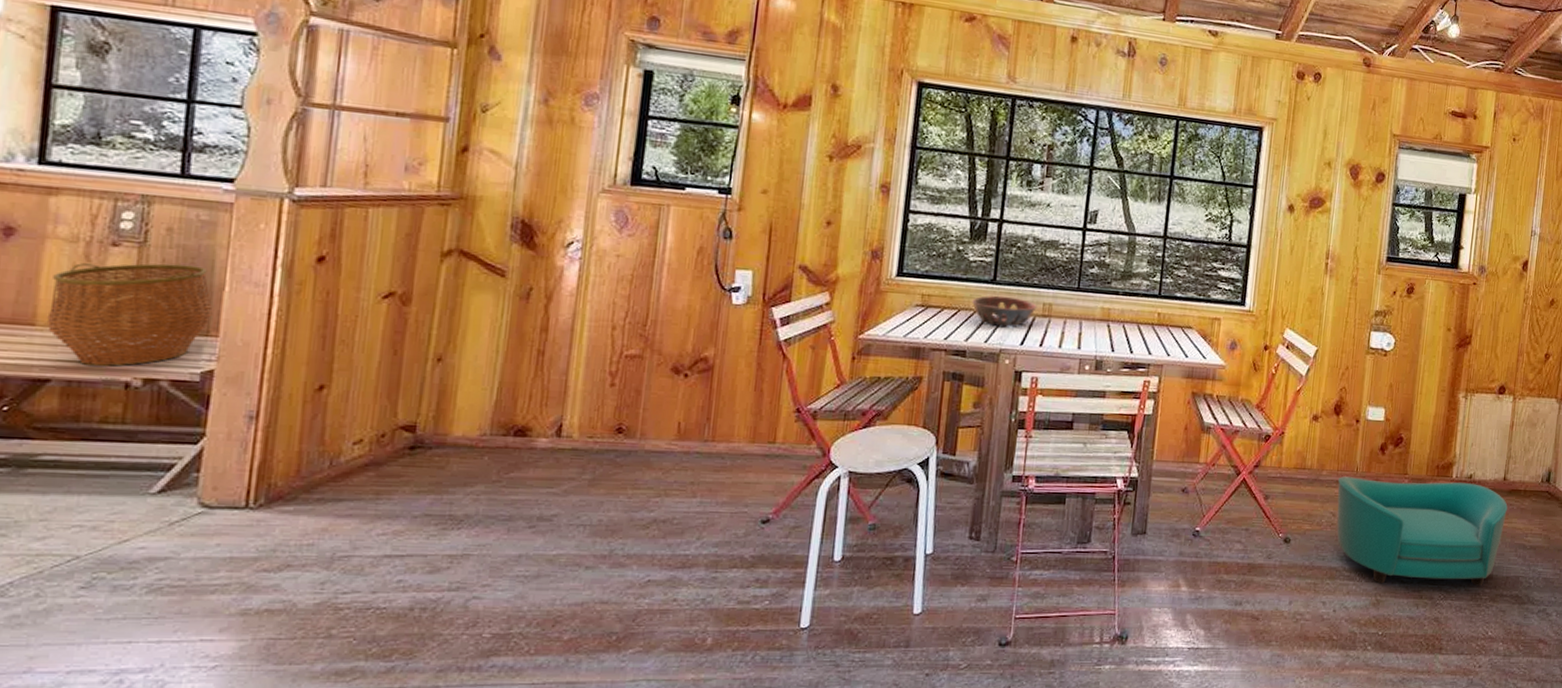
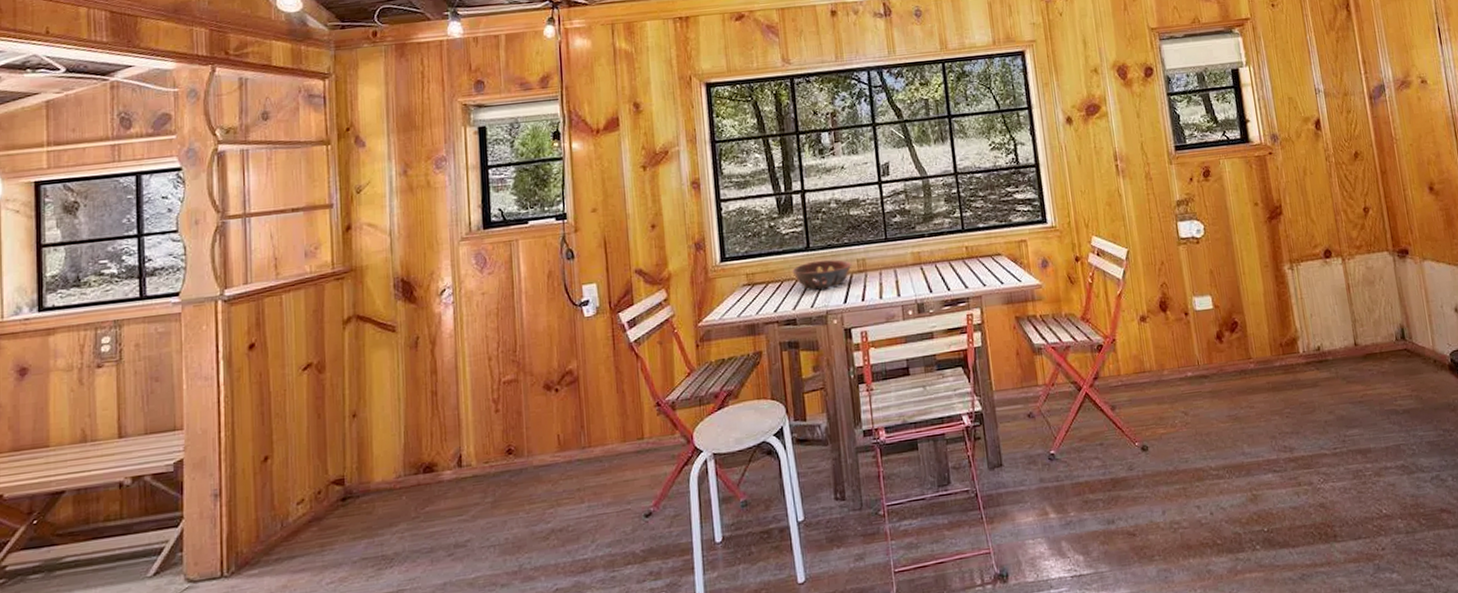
basket: present [46,263,213,367] -> none [57,371,177,474]
dog bed: present [1336,476,1508,586] -> none [1182,355,1370,477]

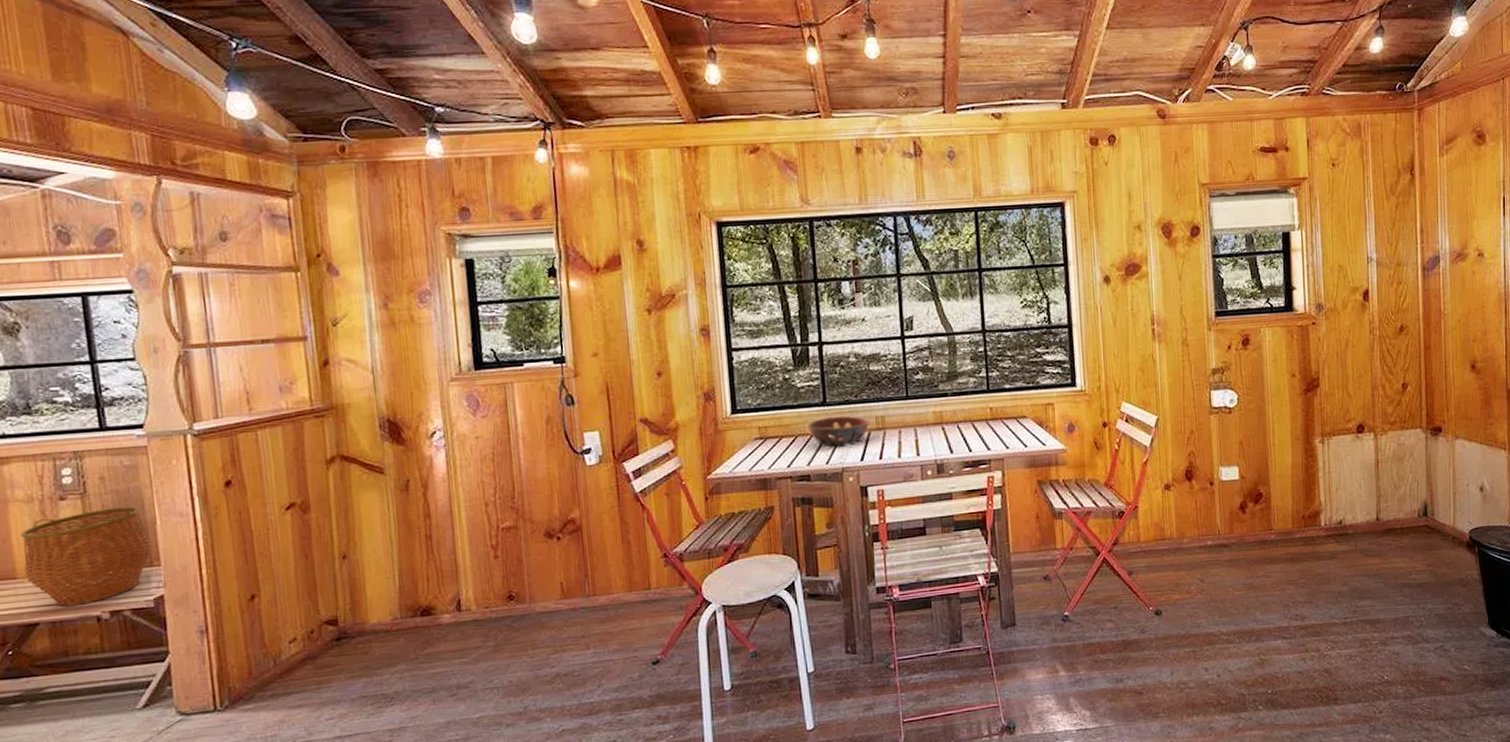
basket: none [57,371,177,474] -> present [21,506,152,607]

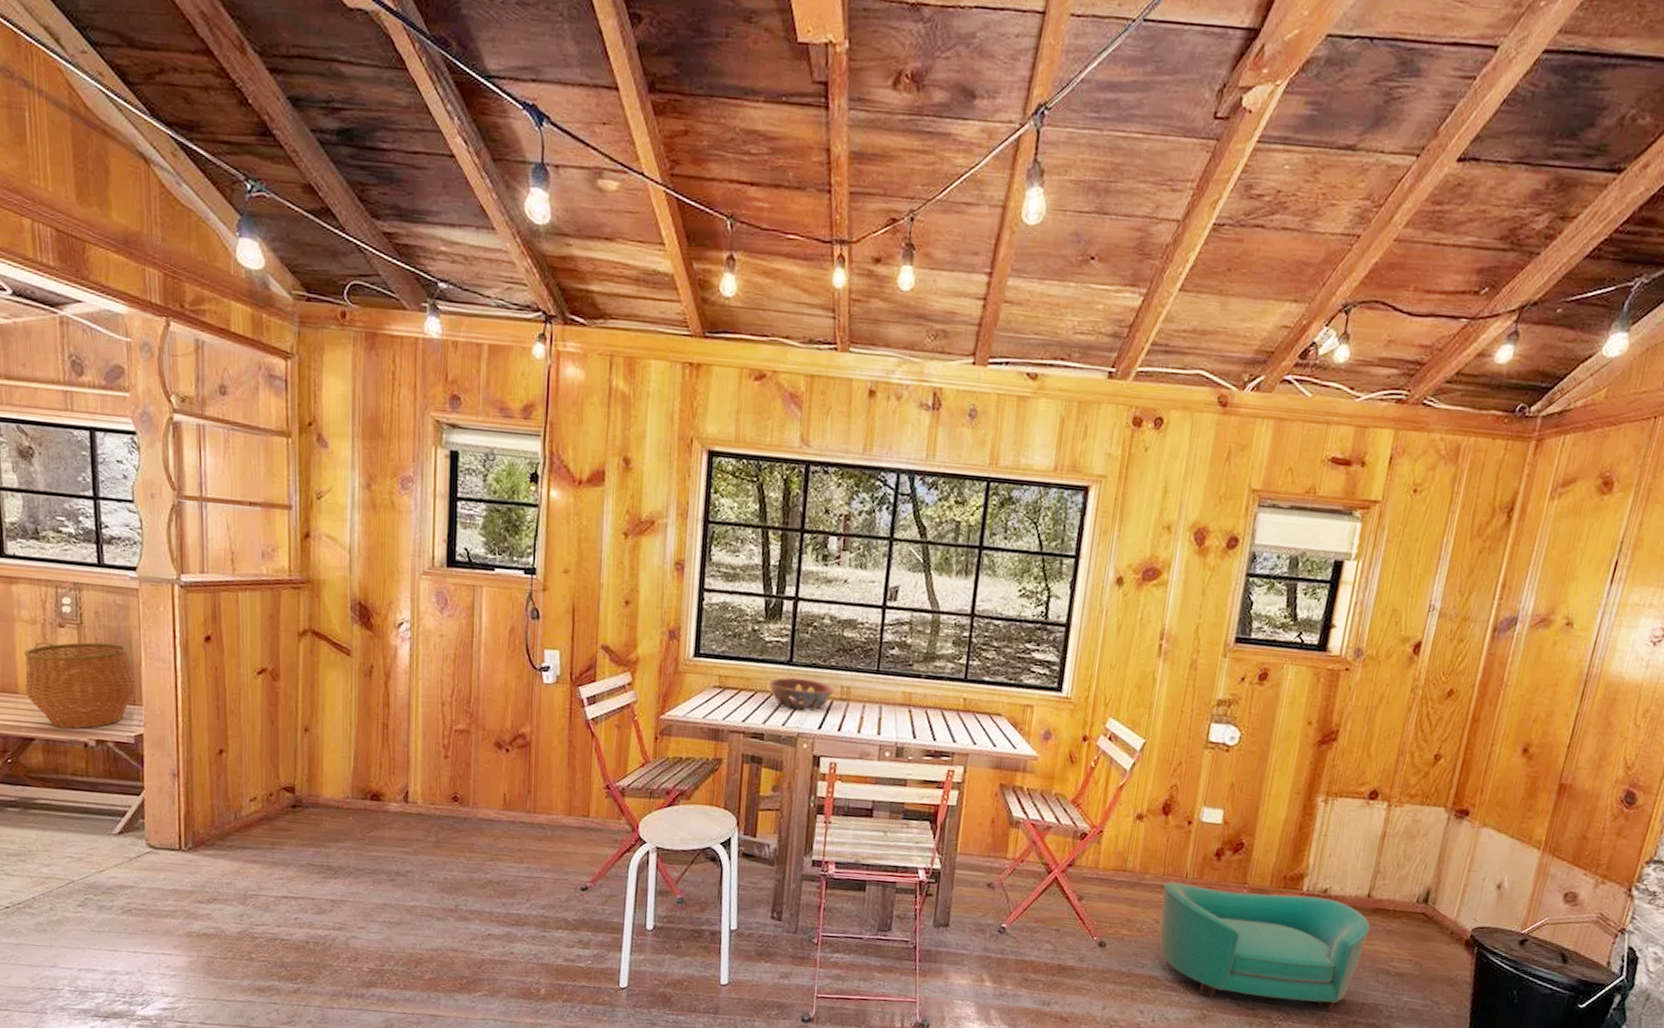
dog bed: none [1201,529,1385,643] -> present [1159,881,1371,1010]

